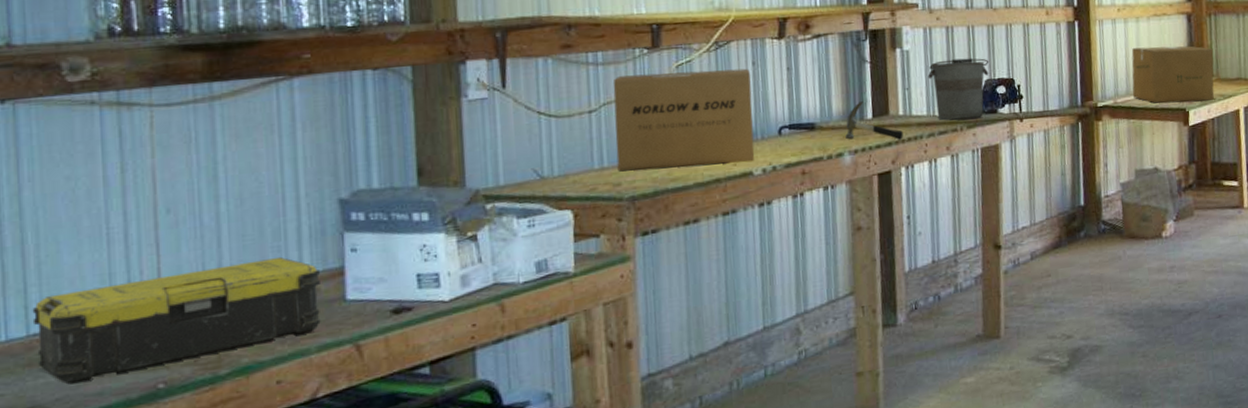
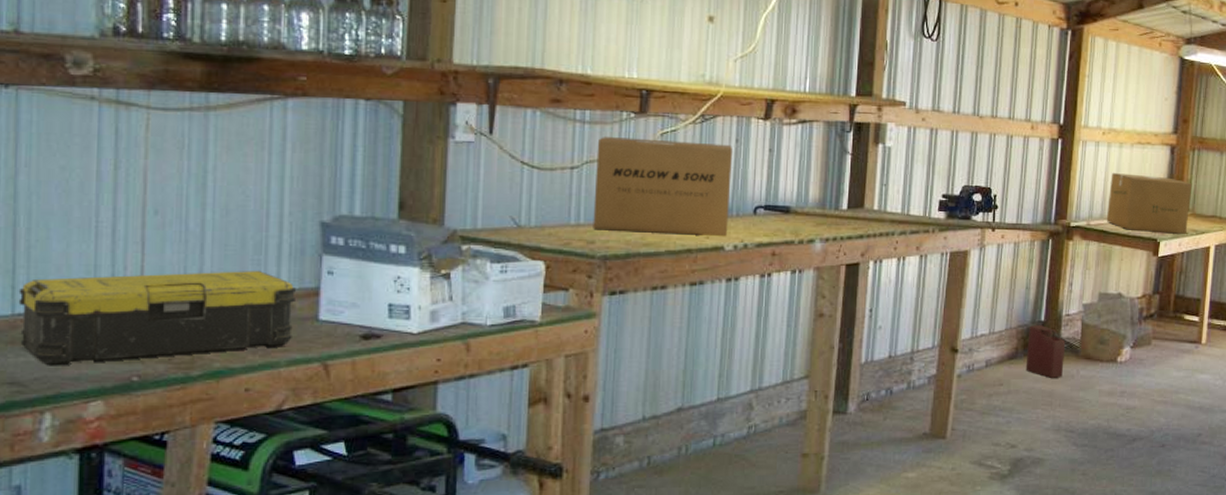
claw hammer: present [845,101,903,140] -> none [819,191,876,234]
bucket: present [927,58,989,121] -> none [906,161,969,223]
jerry can: none [1070,210,1110,263] -> present [1025,325,1066,378]

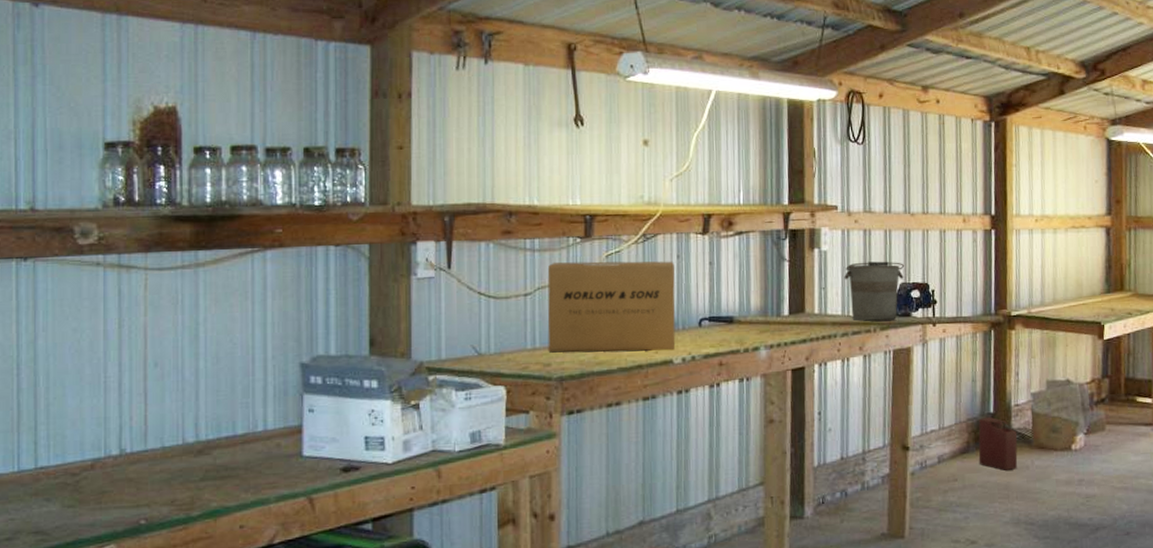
toolbox: present [18,270,296,366] -> none [40,412,281,515]
bucket: none [906,161,969,223] -> present [844,261,905,322]
box: present [1106,173,1192,235] -> none [1047,258,1132,316]

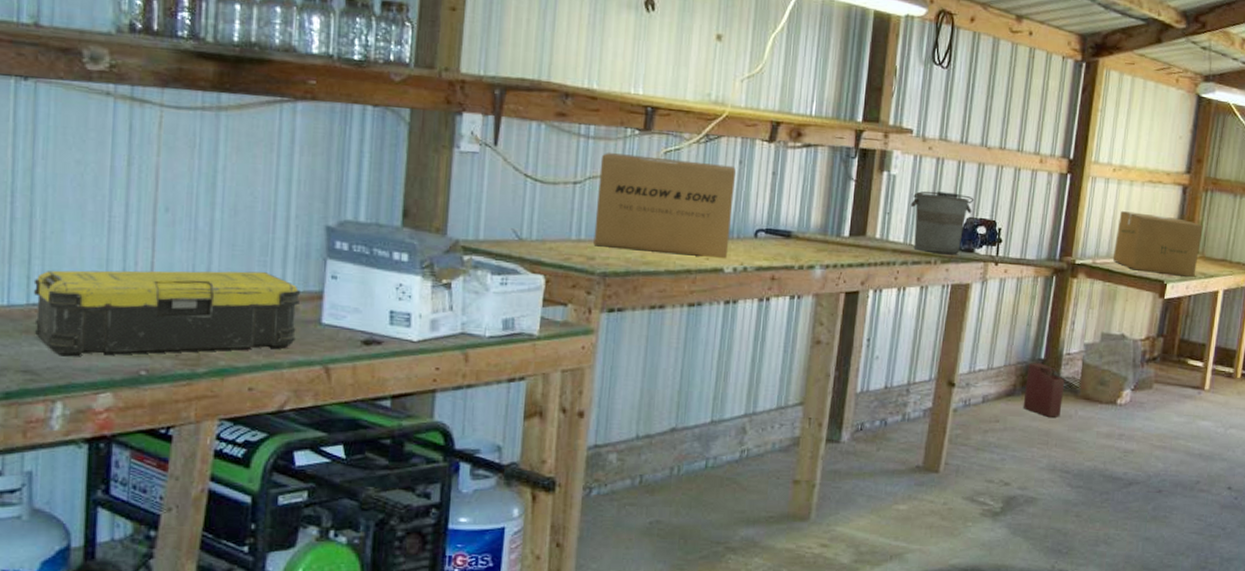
toolbox: none [40,412,281,515] -> present [33,270,300,357]
box: none [1047,258,1132,316] -> present [1112,211,1203,278]

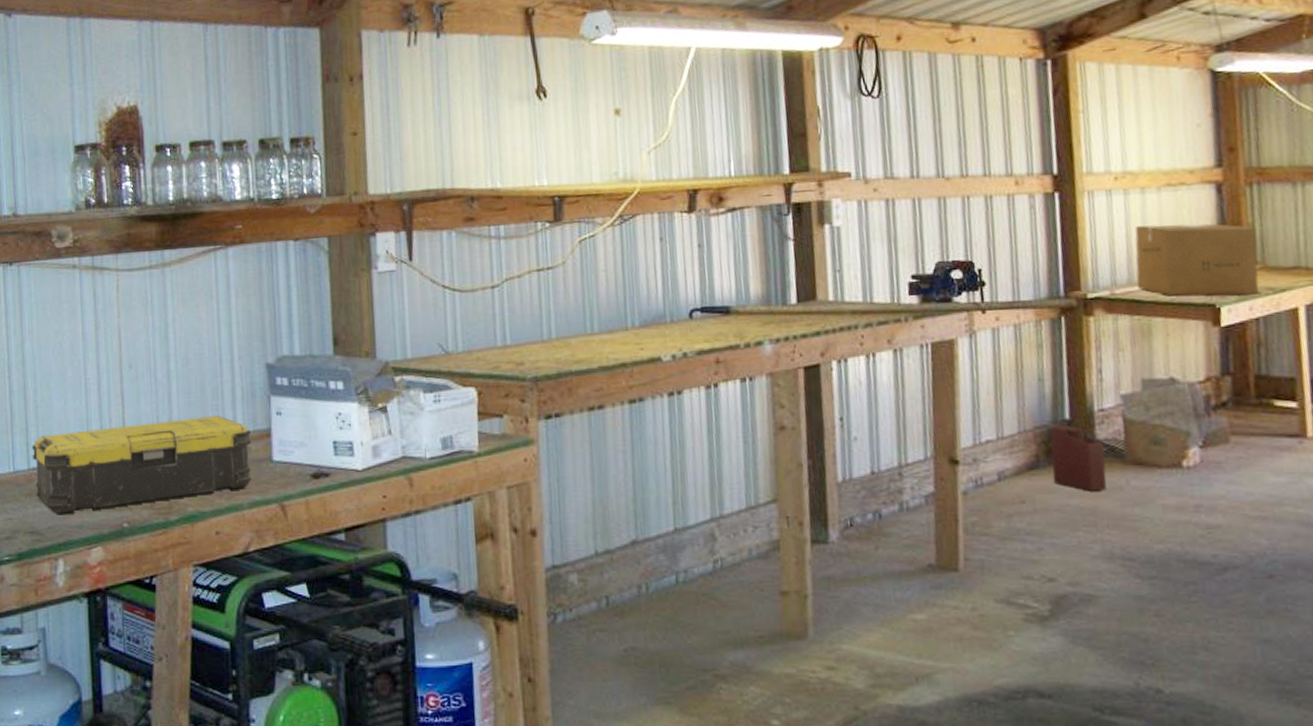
box: present [593,152,737,259] -> none [515,244,664,351]
bucket: present [910,191,974,255] -> none [863,236,941,310]

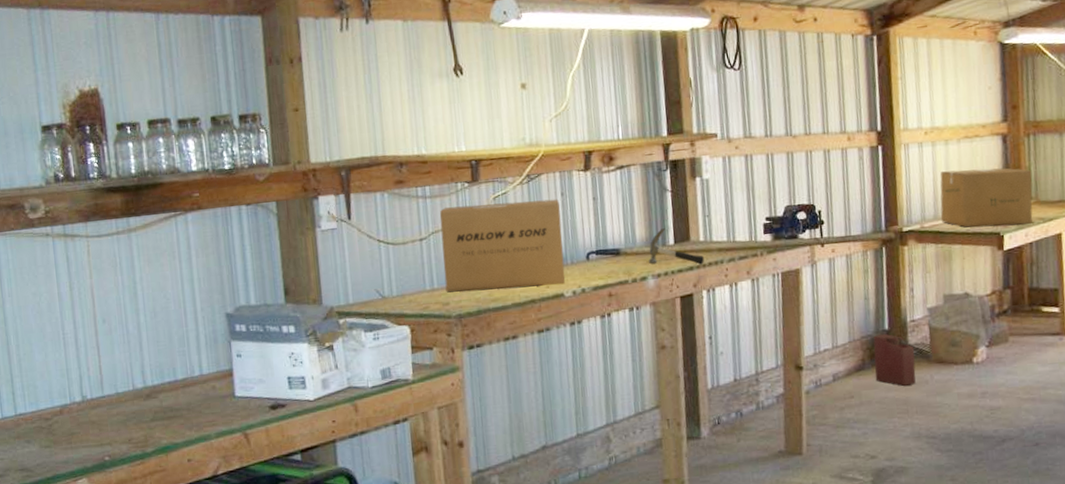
toolbox: present [31,415,252,516] -> none [17,359,217,454]
box: none [515,244,664,351] -> present [439,199,566,293]
claw hammer: none [765,284,834,329] -> present [649,228,704,265]

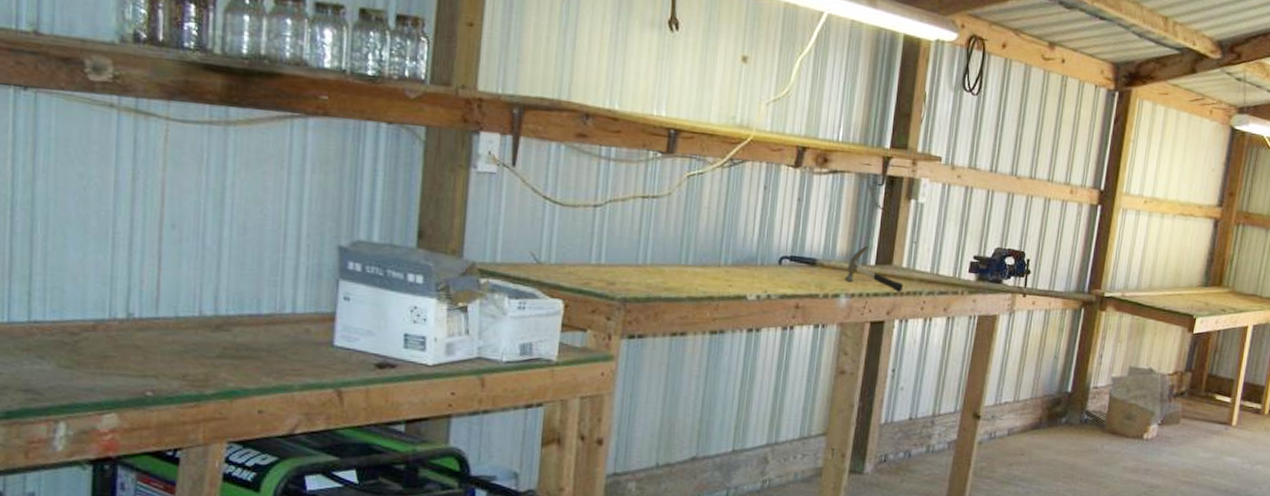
box: present [439,199,566,293] -> none [614,174,761,286]
jerry can: present [873,334,916,386] -> none [1048,396,1092,451]
box: present [940,167,1033,228] -> none [1142,244,1234,313]

